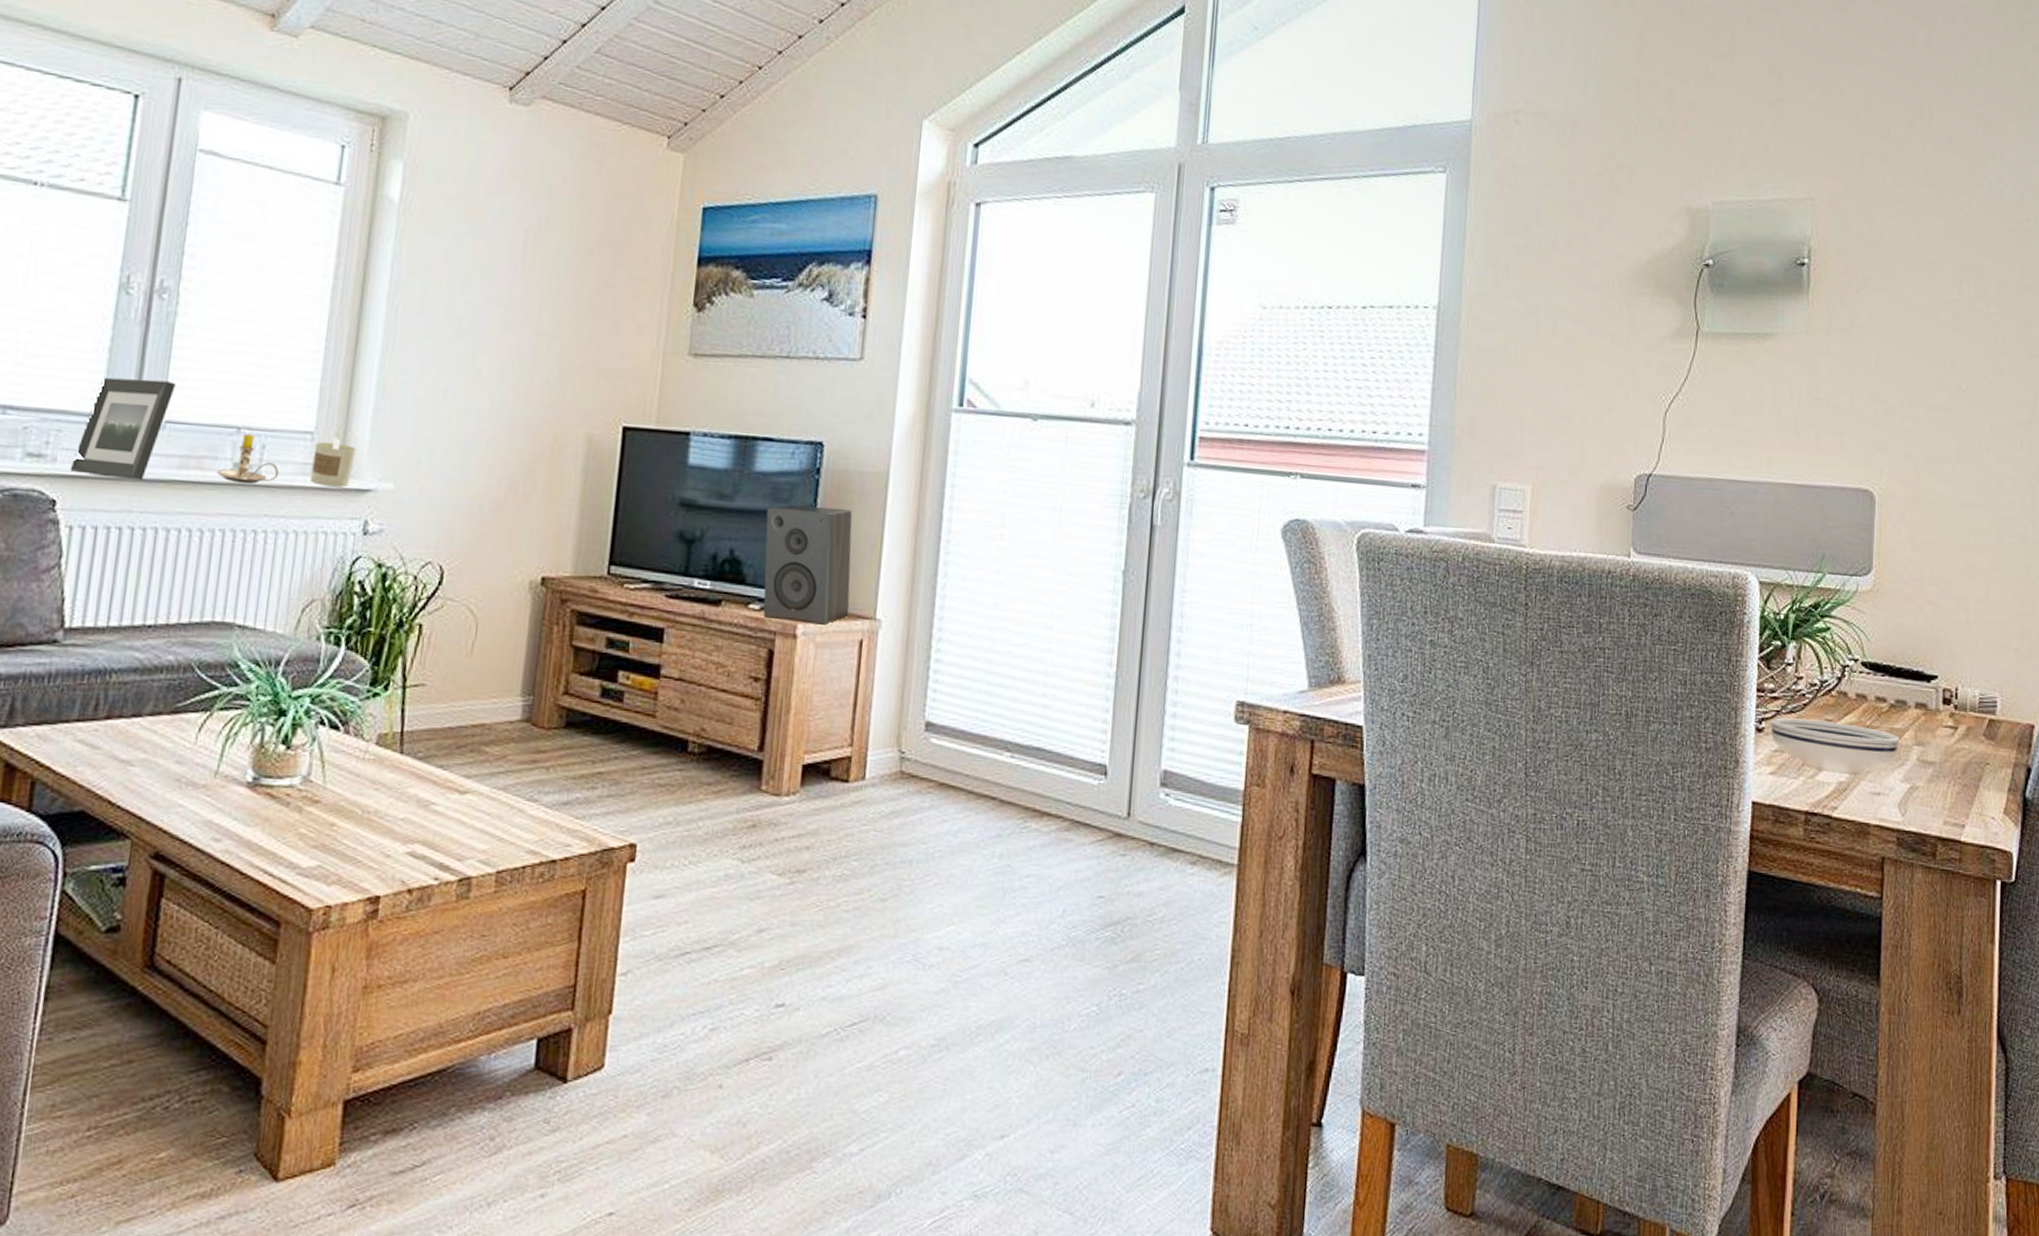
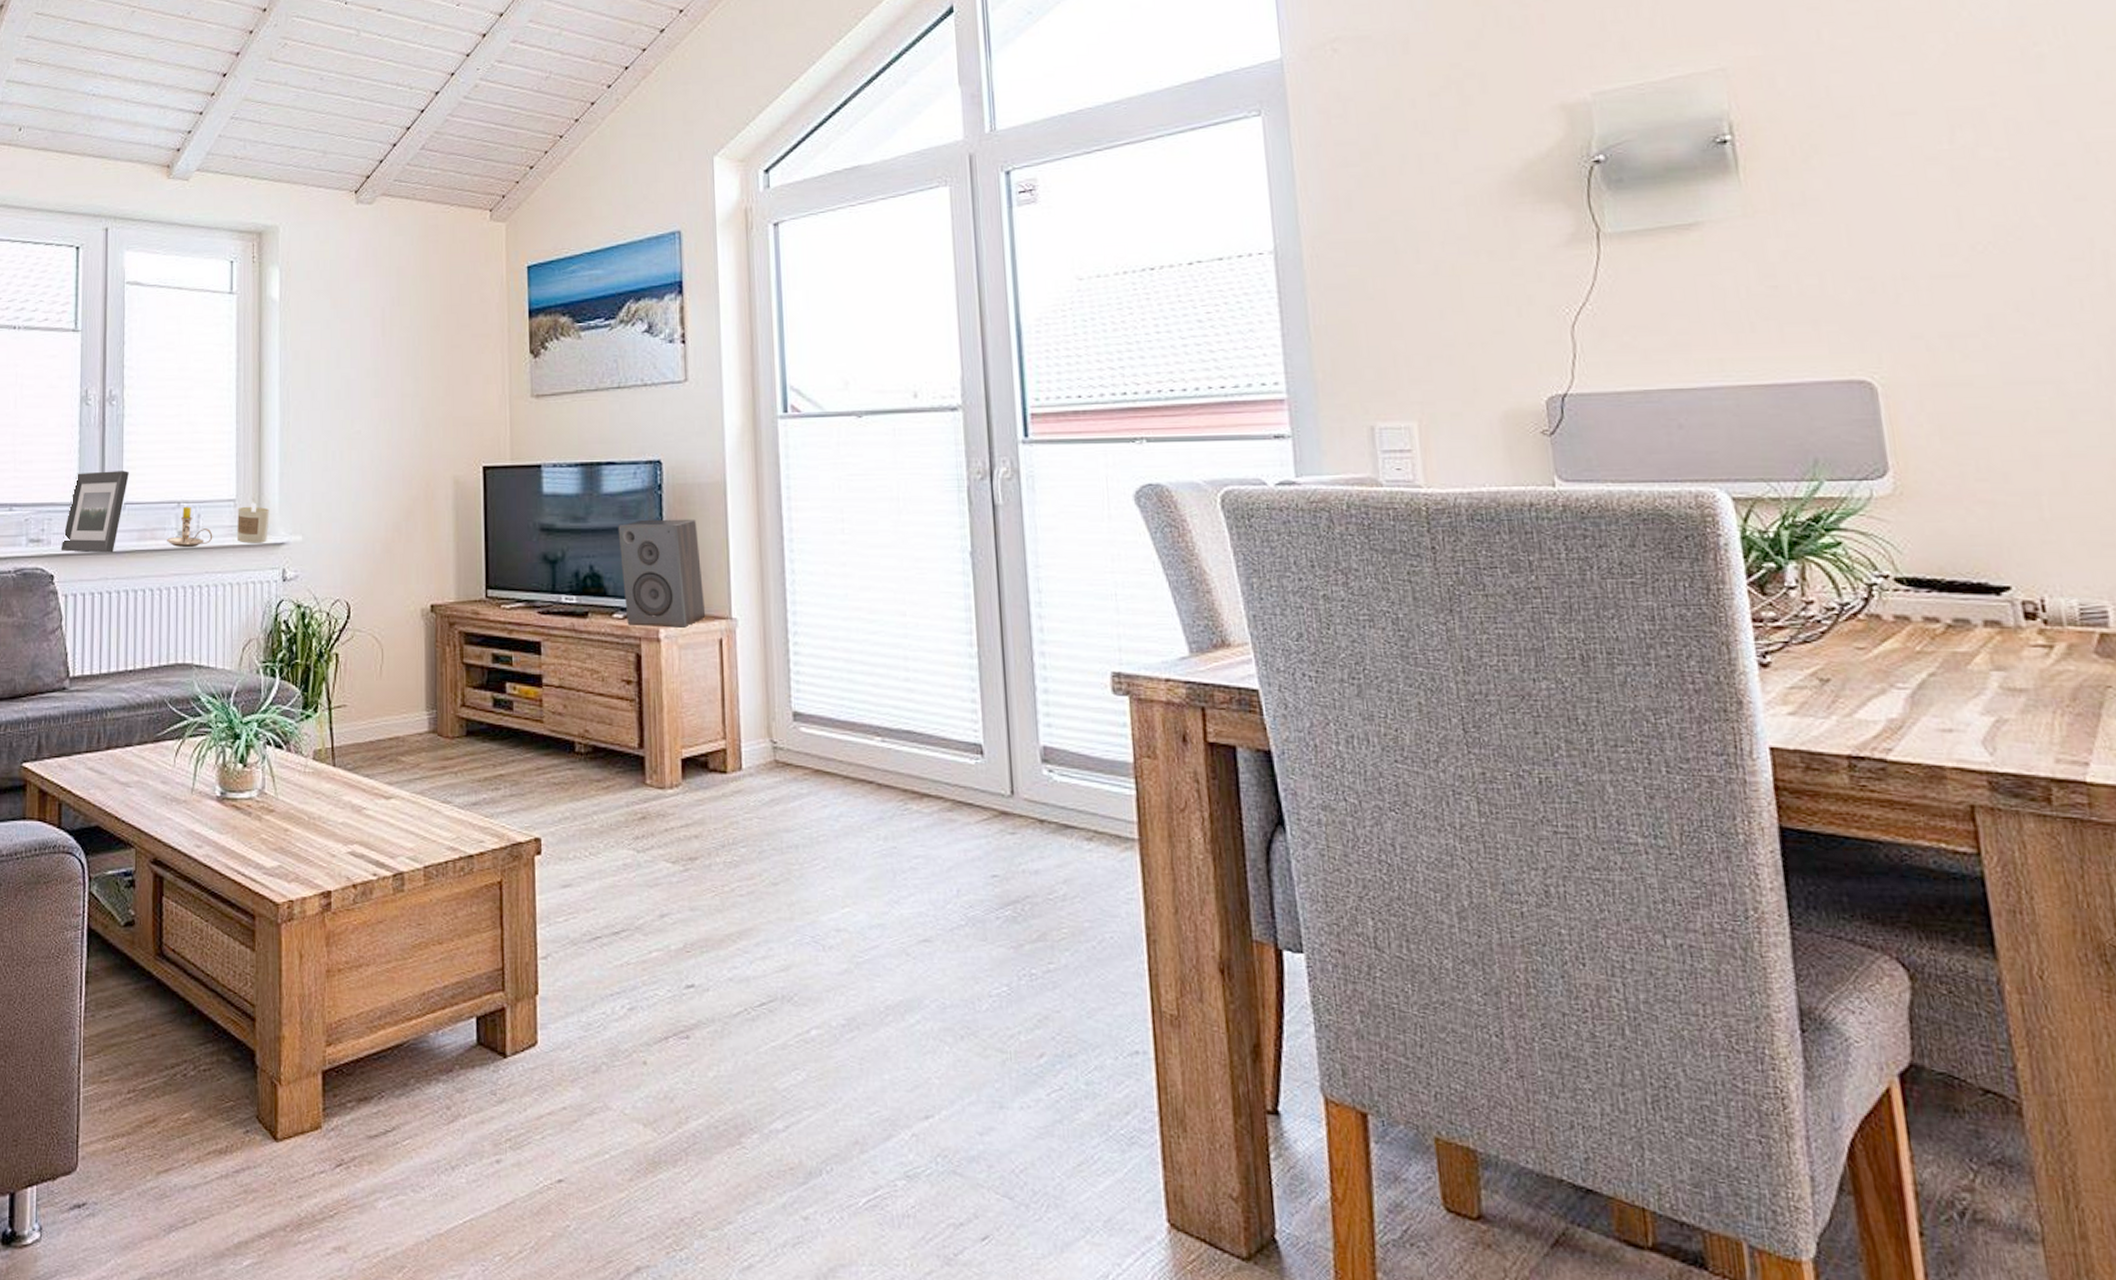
bowl: present [1771,717,1900,775] -> none [1778,649,1969,709]

